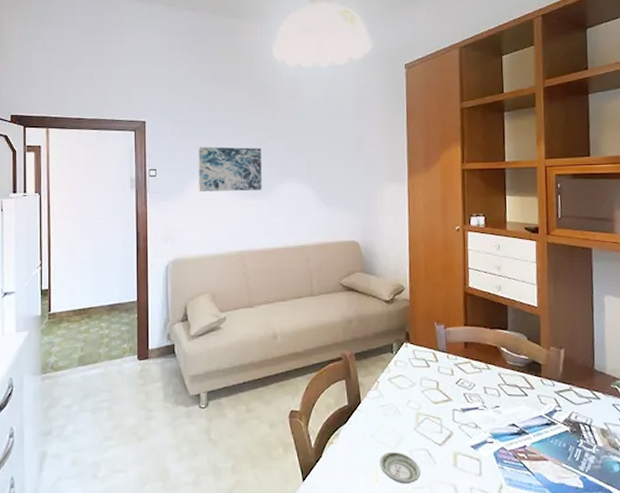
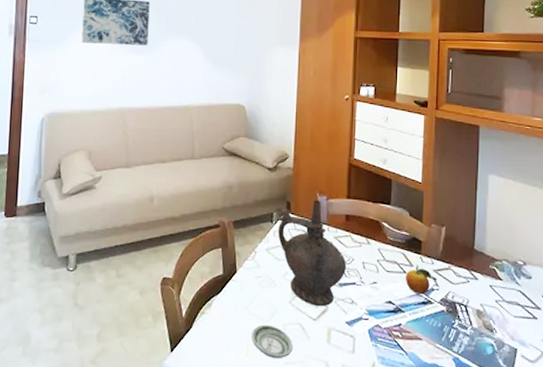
ceremonial vessel: none [397,329,469,432] -> present [277,200,347,307]
fruit: none [527,388,559,416] -> present [405,265,437,294]

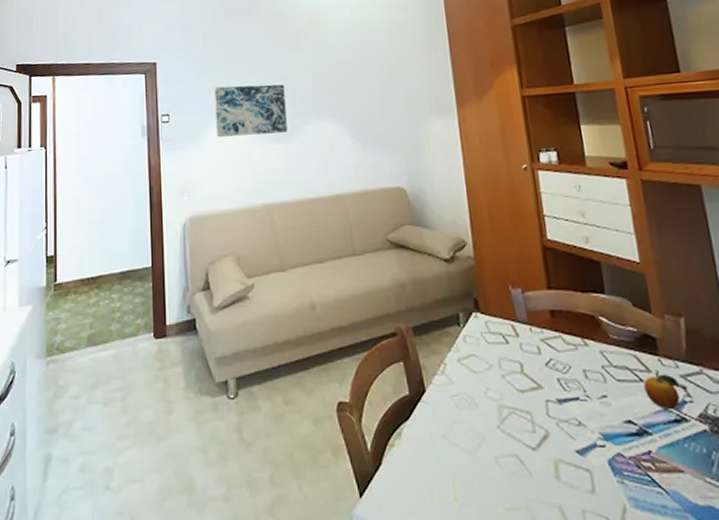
saucer: present [252,324,293,359] -> none [457,457,513,504]
ceremonial vessel: present [277,200,347,307] -> none [465,293,564,432]

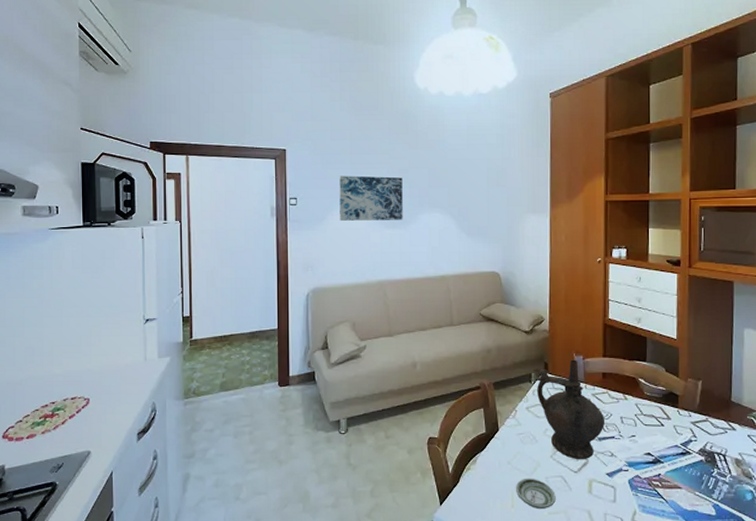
saucer: none [457,457,513,504] -> present [516,478,556,510]
ceremonial vessel: none [465,293,564,432] -> present [536,359,606,460]
fruit: present [643,370,688,409] -> none [663,418,695,445]

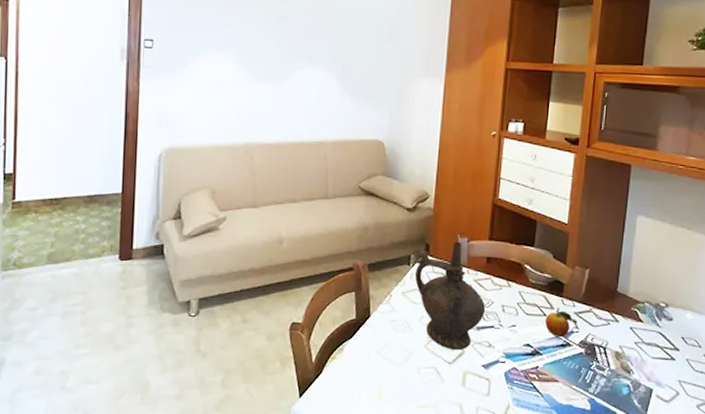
wall art: present [339,175,403,221] -> none [204,17,281,75]
saucer: present [516,478,556,510] -> none [384,368,427,403]
fruit: none [663,418,695,445] -> present [544,308,578,337]

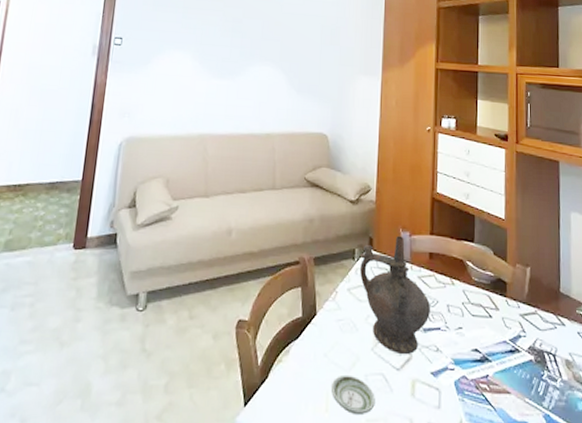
saucer: none [384,368,427,403] -> present [332,374,375,416]
fruit: present [544,308,578,337] -> none [491,309,524,341]

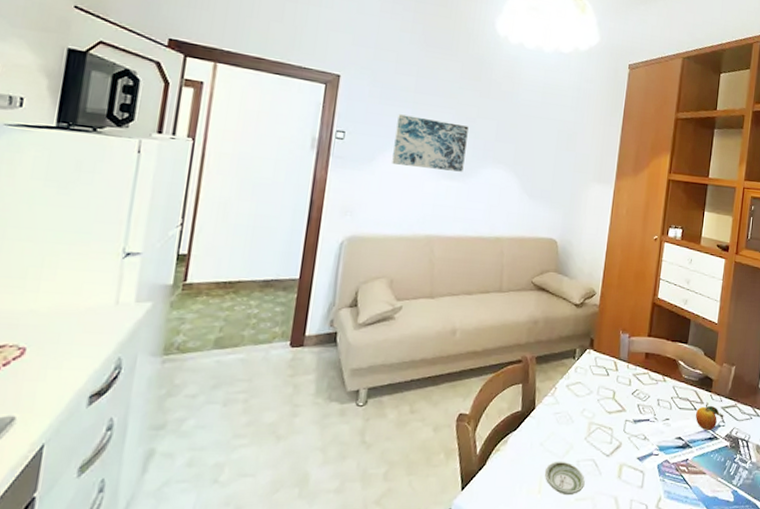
wall art: none [165,19,236,71] -> present [392,114,469,172]
ceremonial vessel: present [359,235,431,355] -> none [579,337,643,443]
fruit: none [491,309,524,341] -> present [695,402,724,430]

